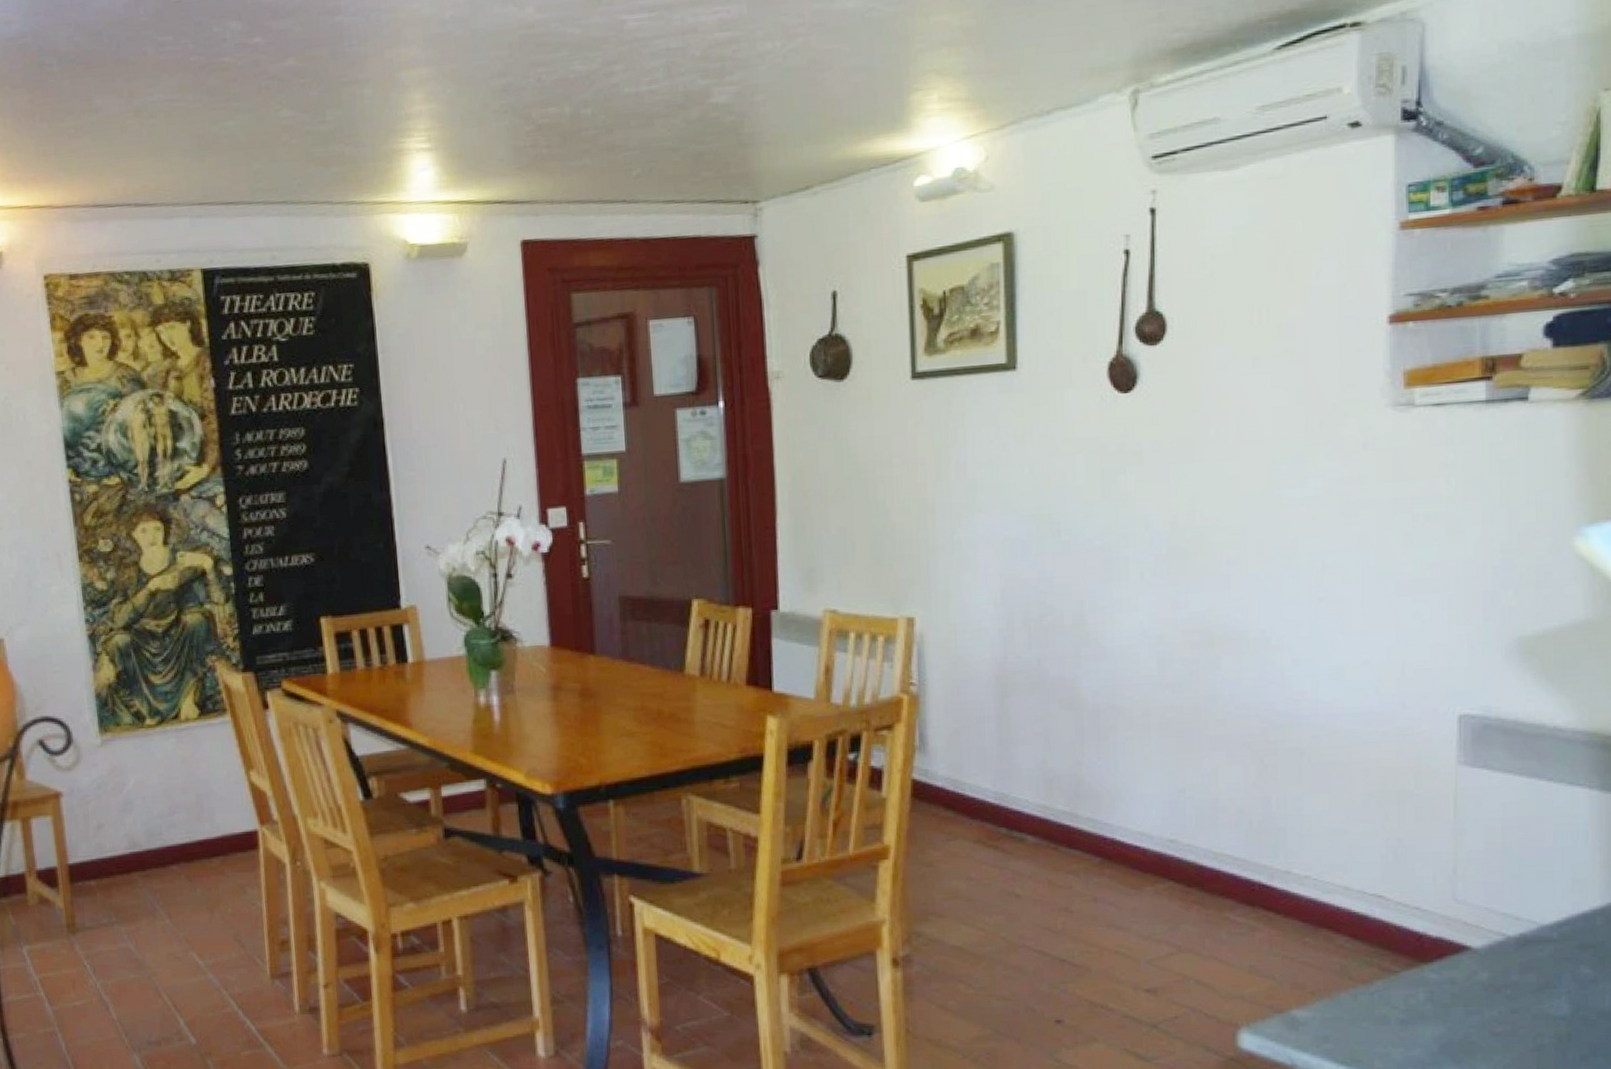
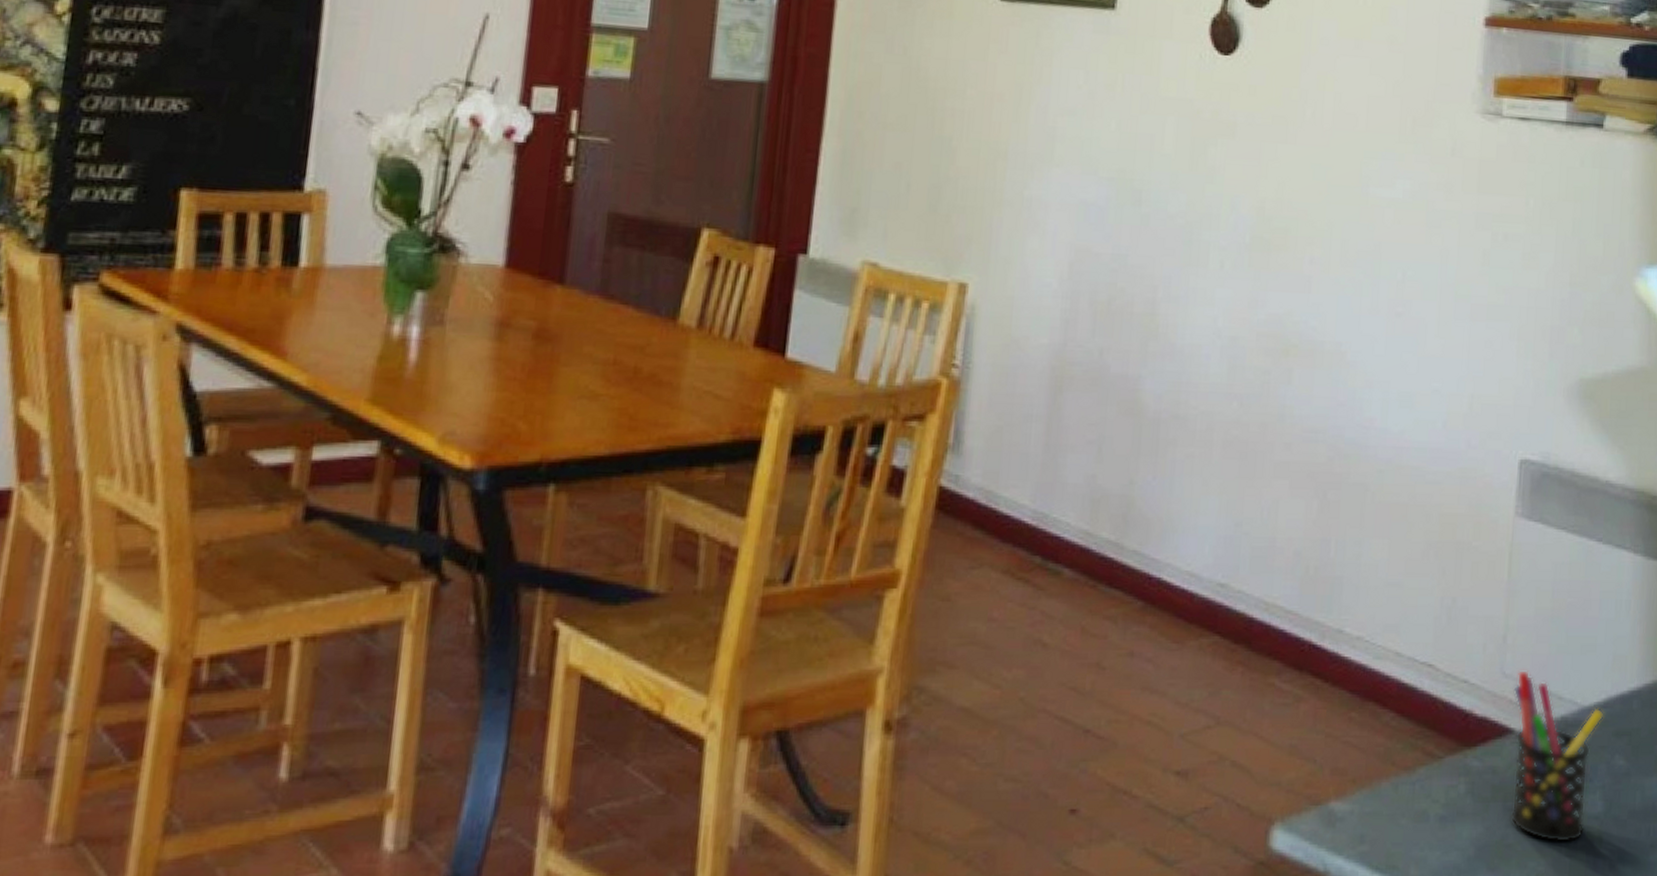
pen holder: none [1467,895,1566,1040] -> present [1510,669,1604,844]

